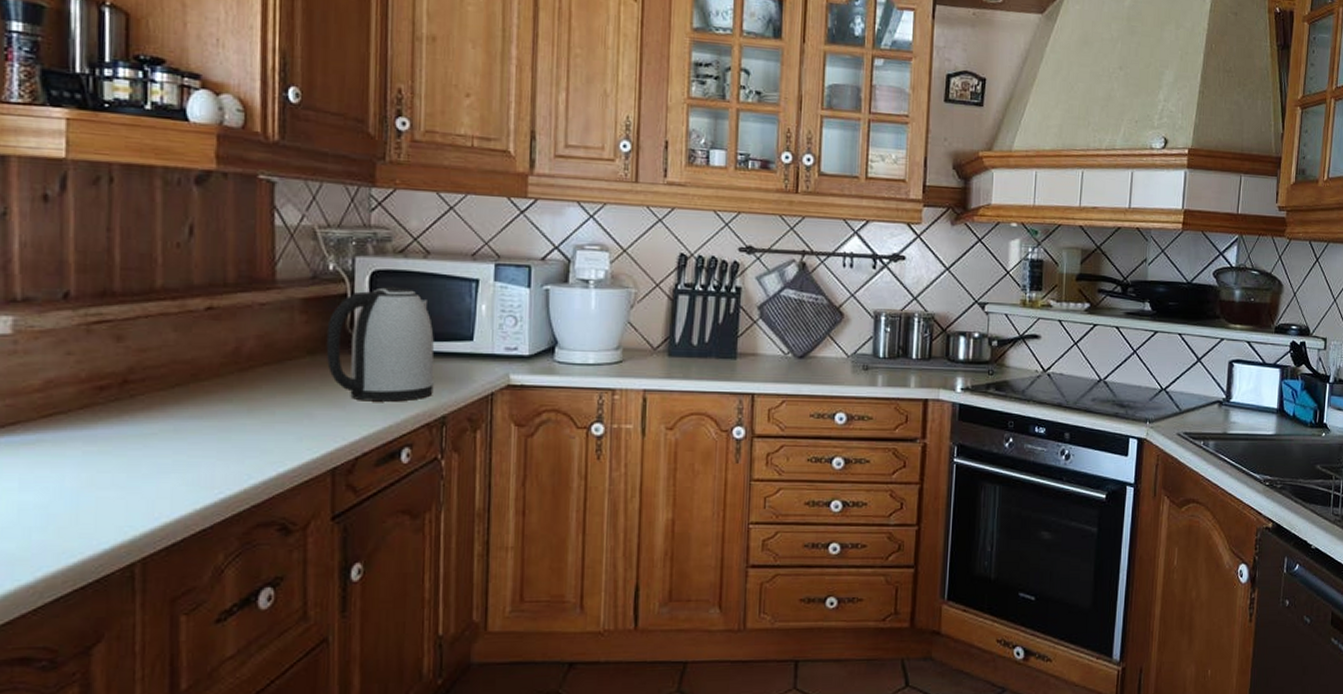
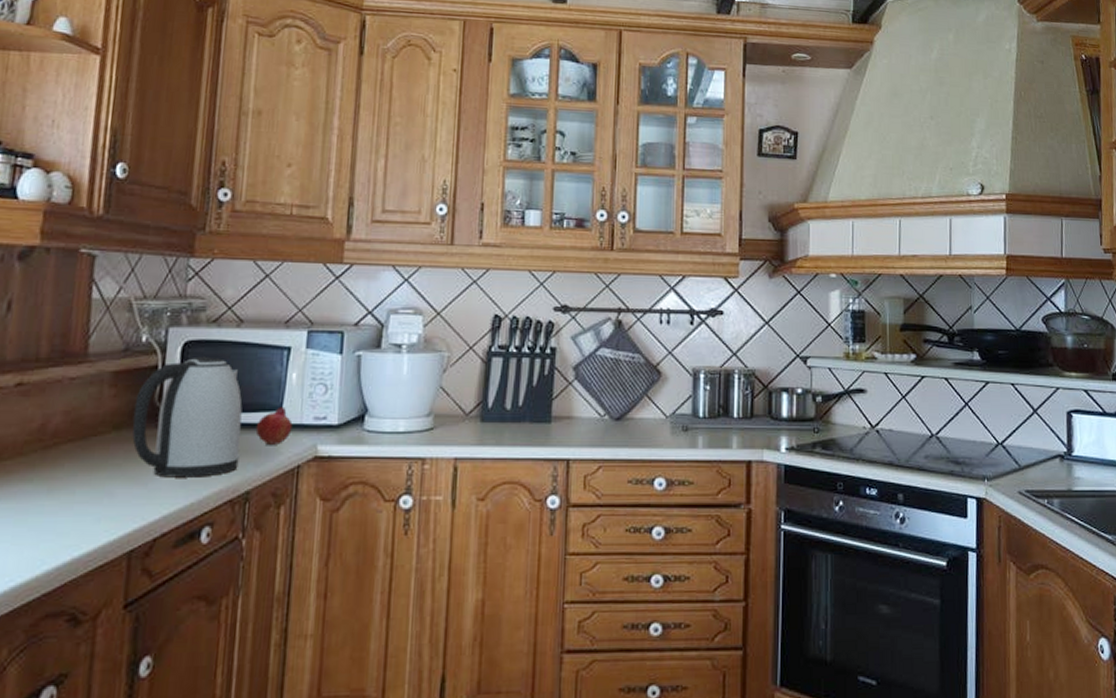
fruit: none [448,336,485,373] -> present [255,406,293,445]

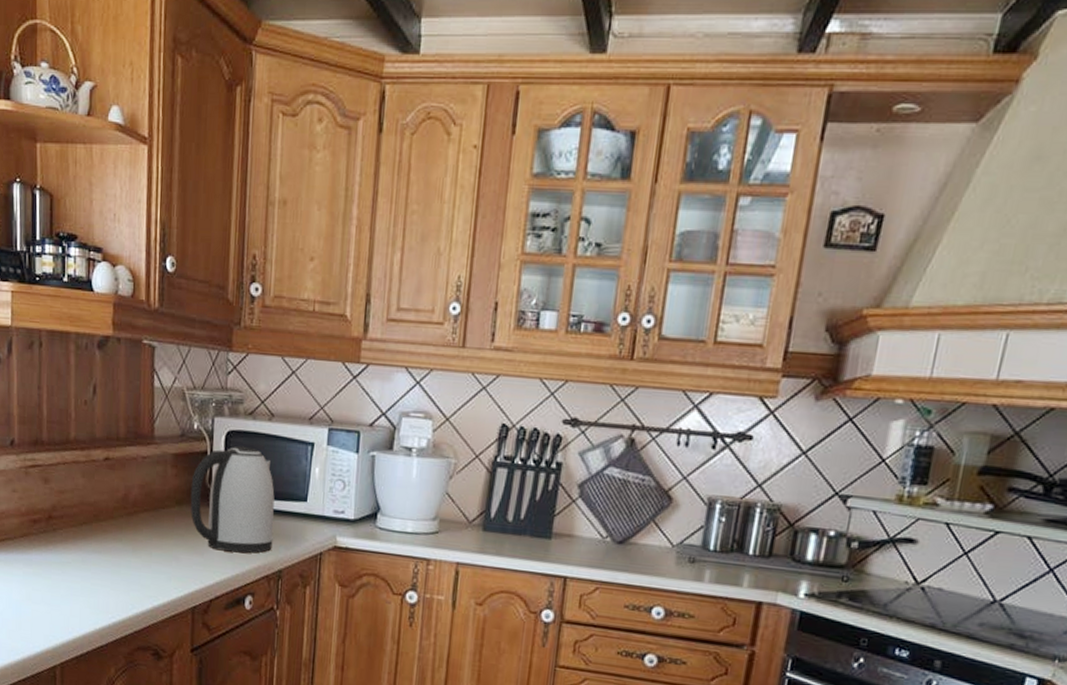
fruit: present [255,406,293,445] -> none [285,497,316,532]

